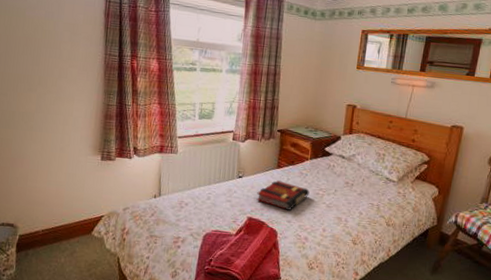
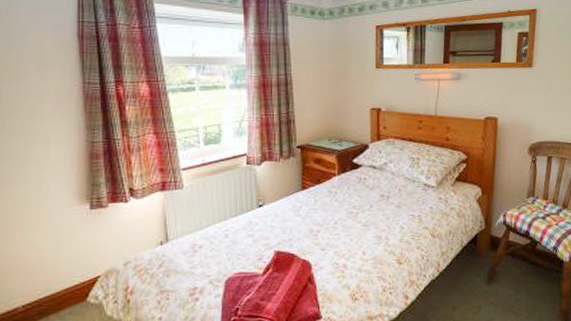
book: present [256,180,310,210] -> none [282,204,342,236]

